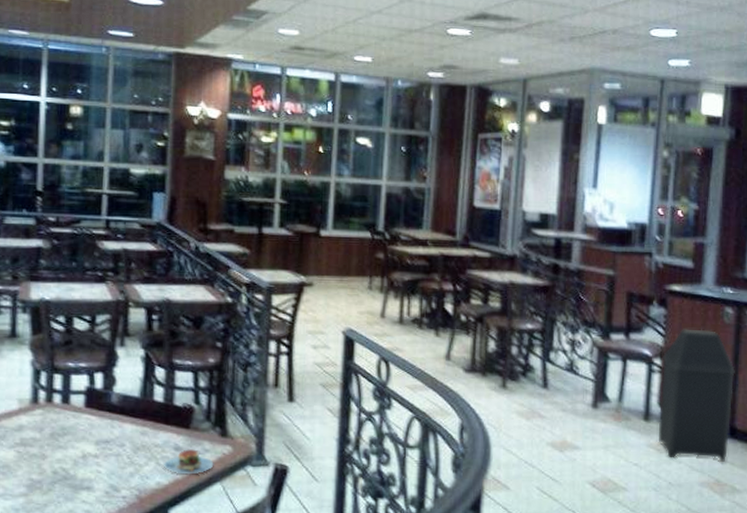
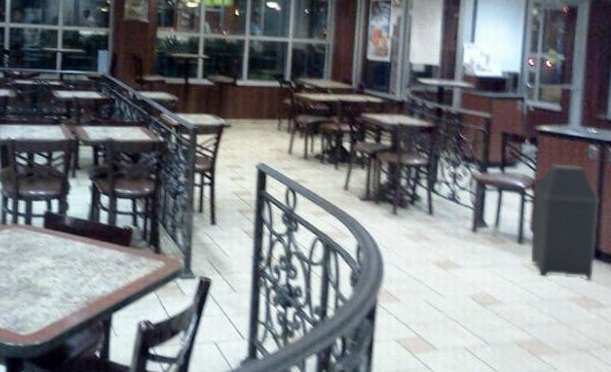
hamburger: present [163,449,214,475] -> none [107,263,150,285]

